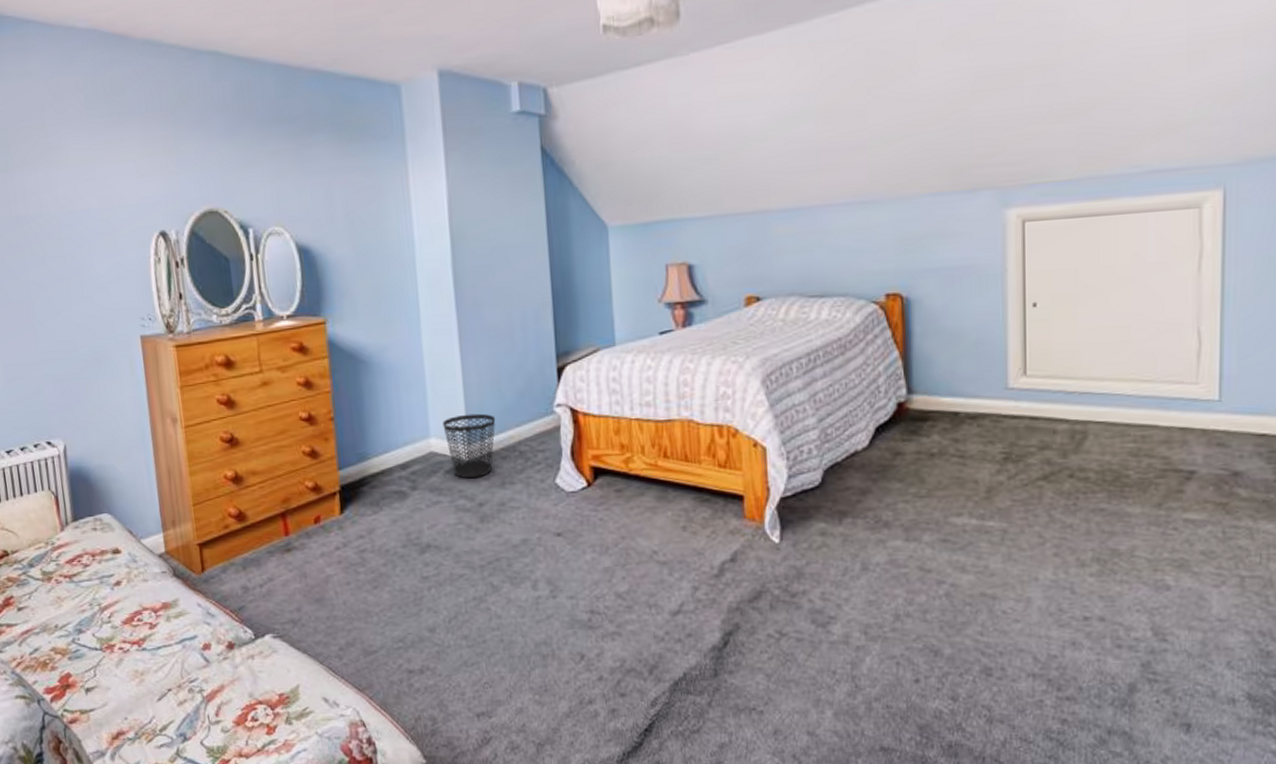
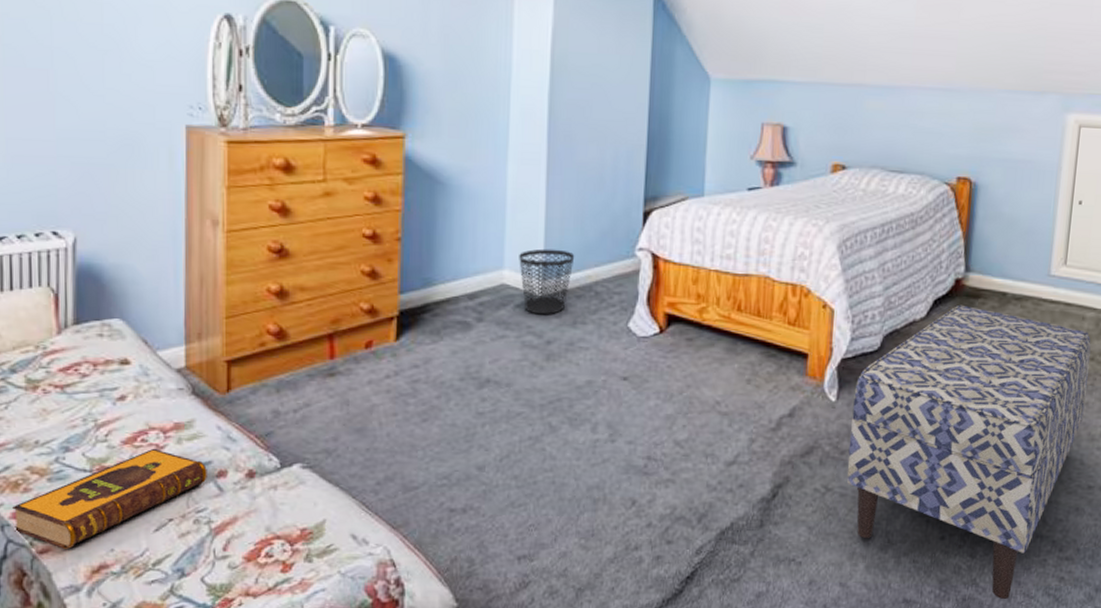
hardback book: none [44,626,195,720] -> present [12,448,207,550]
bench: none [798,429,1070,746] -> present [846,304,1091,600]

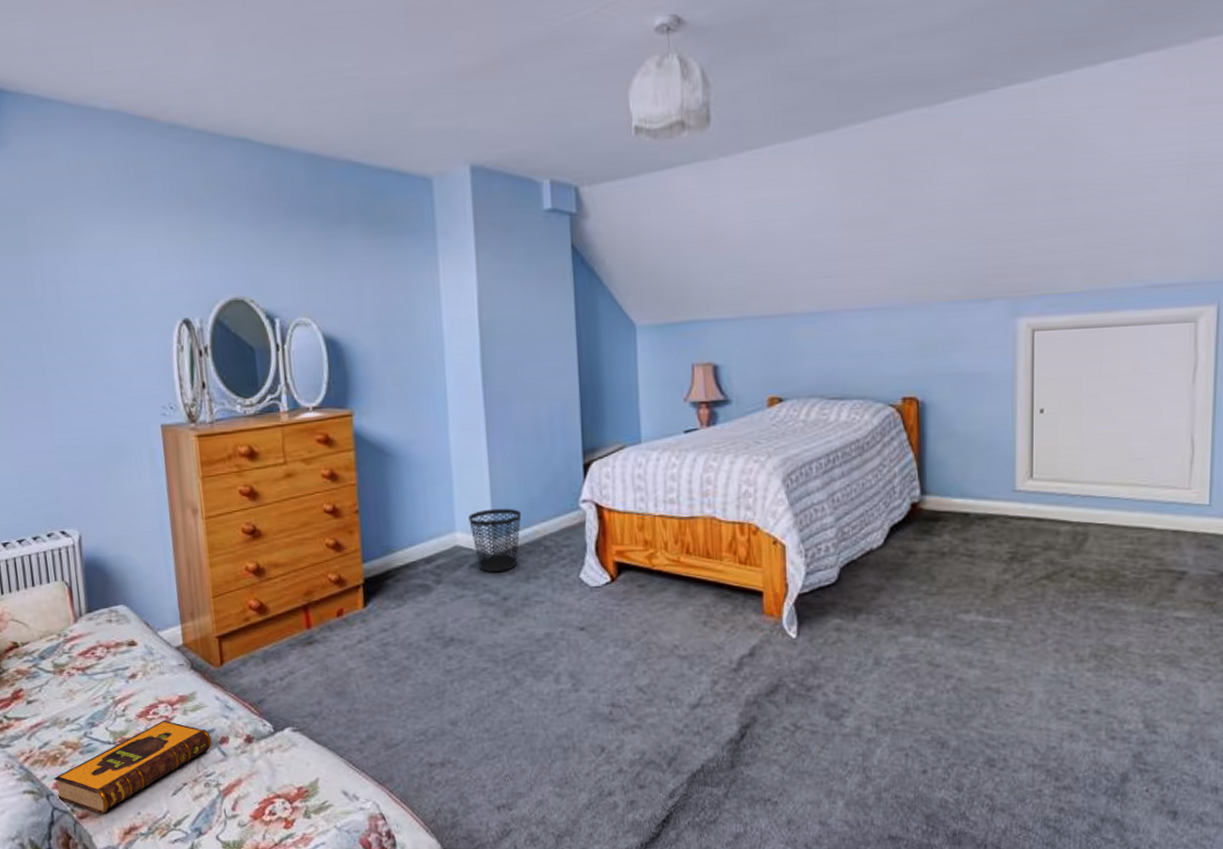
bench: present [846,304,1091,600] -> none [814,529,1070,834]

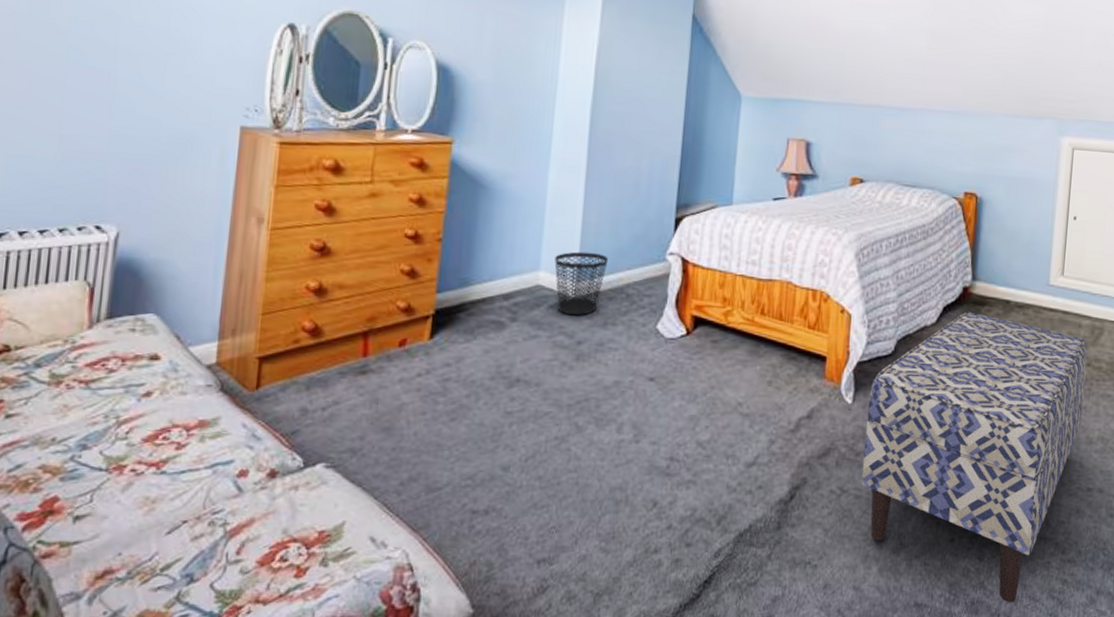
hardback book: present [54,720,212,815] -> none [17,446,228,554]
bench: none [814,529,1070,834] -> present [861,311,1087,603]

